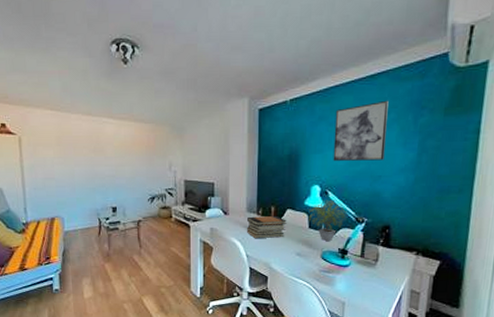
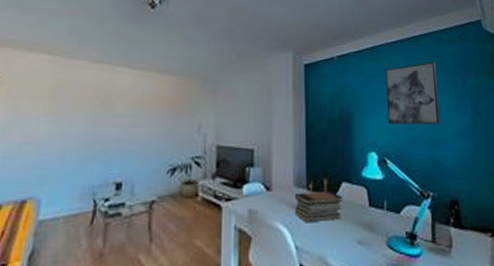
potted plant: present [308,198,347,242] -> none [367,168,410,224]

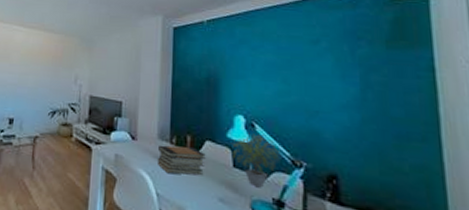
potted plant: none [367,168,410,224] -> present [232,133,280,188]
wall art: present [385,61,440,124] -> none [258,28,320,93]

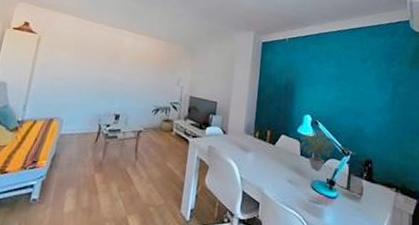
book stack: present [158,145,206,176] -> none [243,138,281,163]

